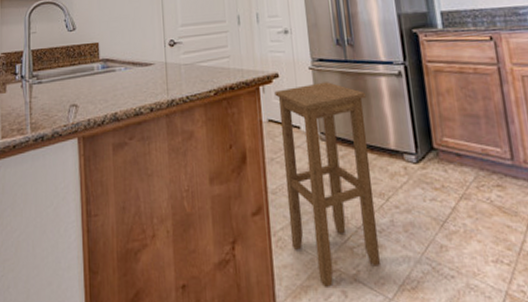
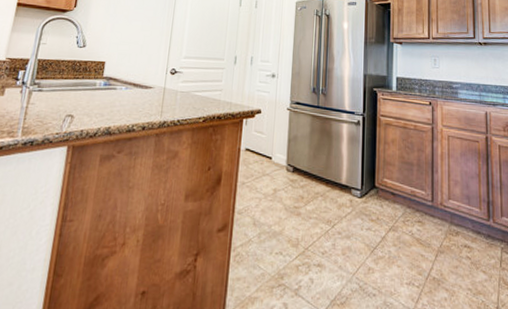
stool: present [274,82,381,287] -> none [247,122,330,299]

